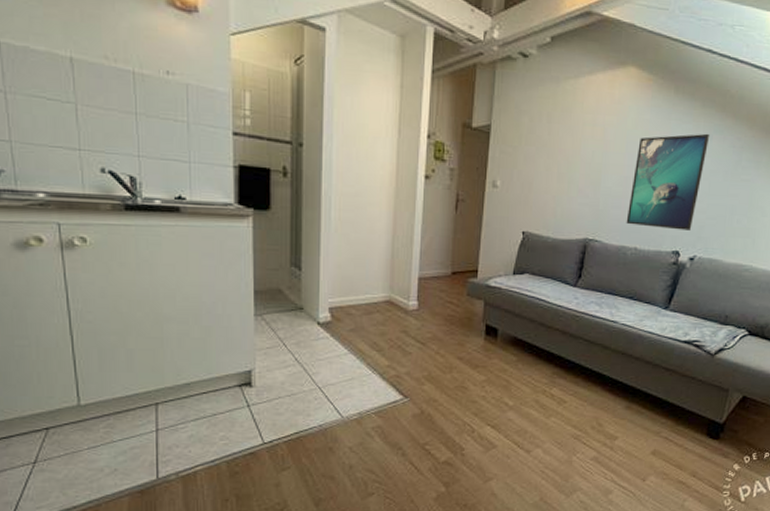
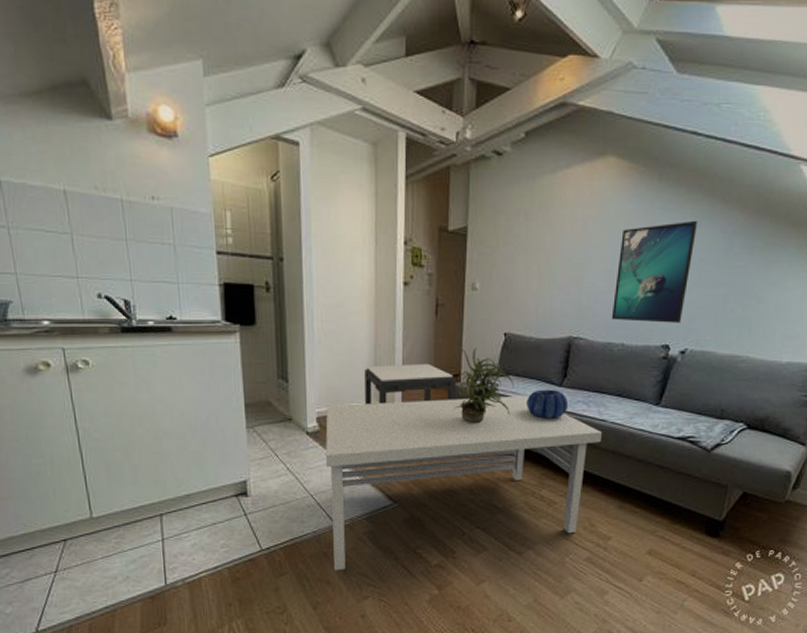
coffee table: none [337,294,613,467] -> present [325,395,602,571]
side table: none [380,257,473,297] -> present [364,363,457,405]
potted plant: none [469,243,530,321] -> present [454,347,514,424]
decorative bowl: none [541,289,581,319] -> present [527,389,568,420]

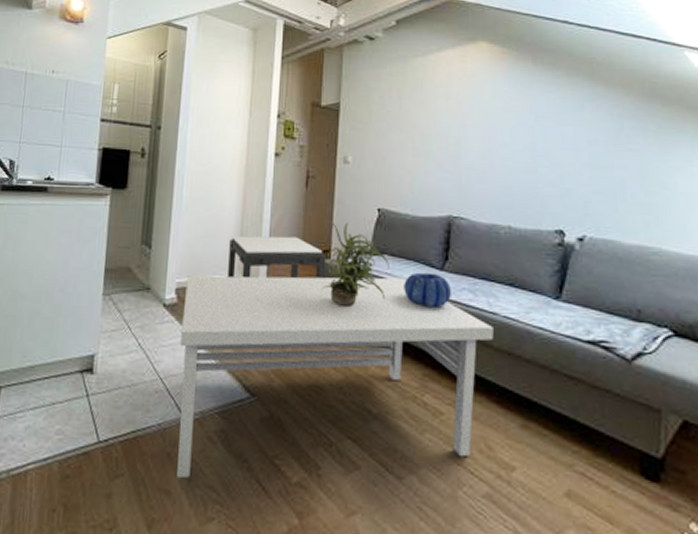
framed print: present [611,220,698,323] -> none [494,102,581,207]

